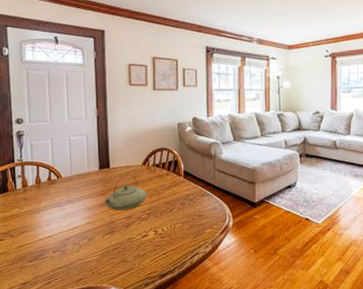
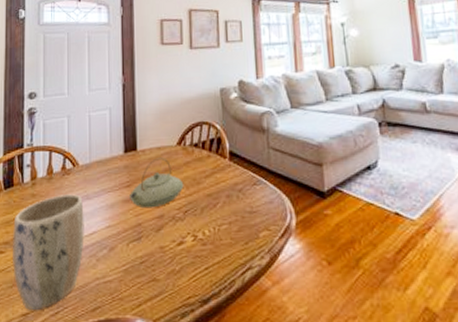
plant pot: none [10,199,69,281] -> present [12,194,84,311]

